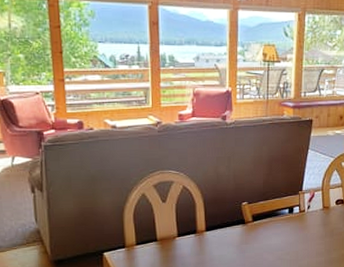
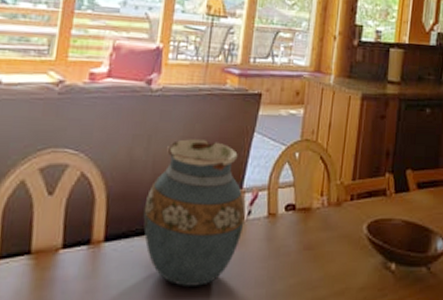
vase: none [231,157,306,258] -> present [143,139,246,286]

